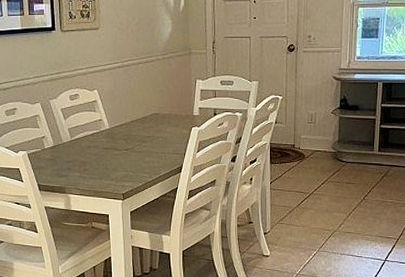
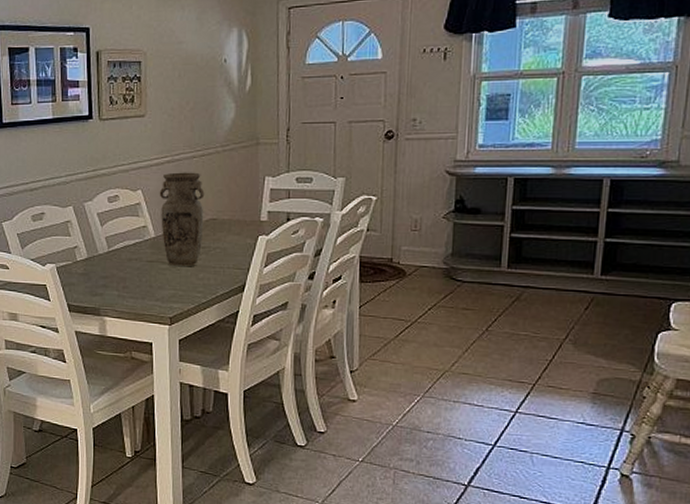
vase: none [112,75,149,153] -> present [159,172,205,267]

